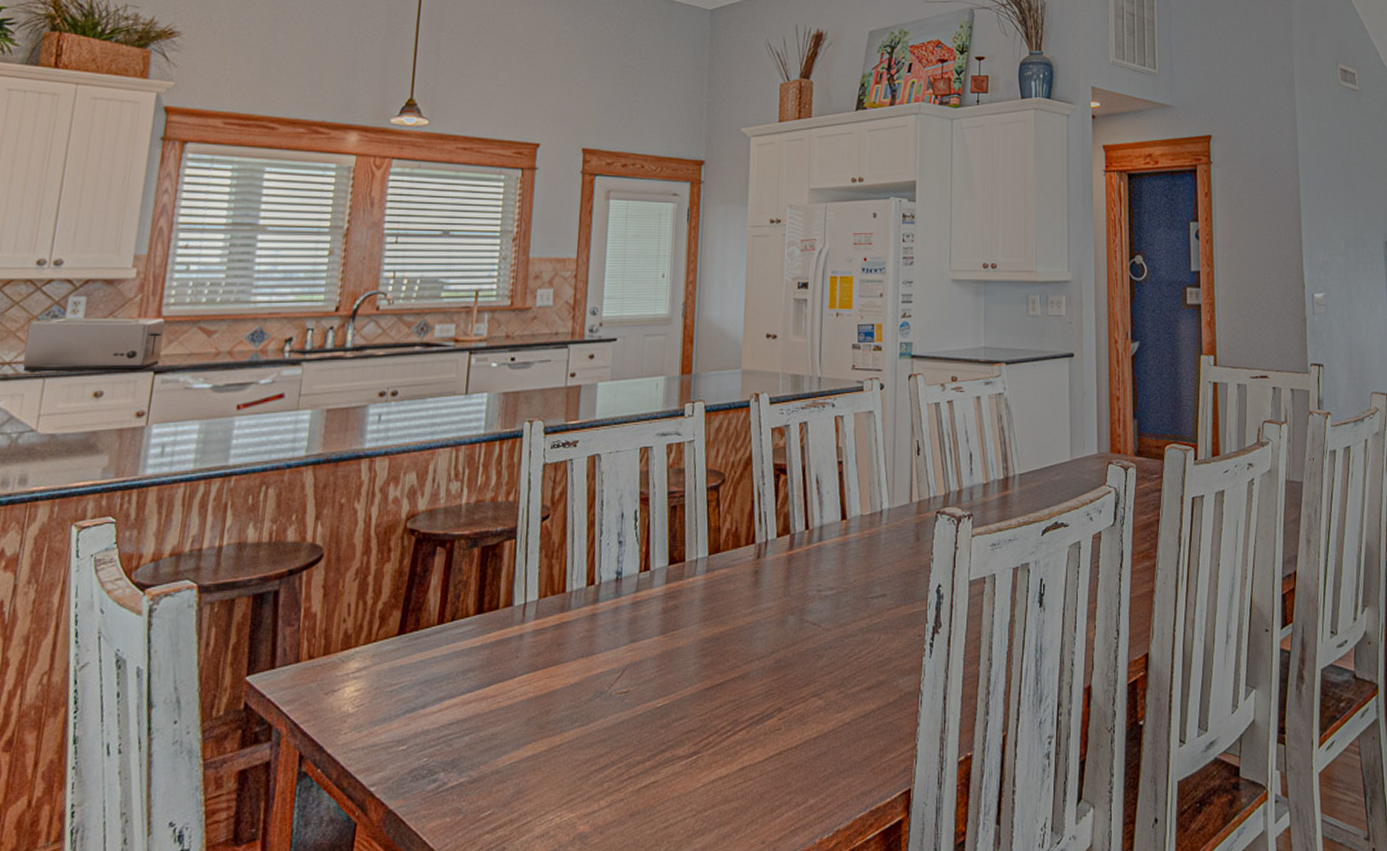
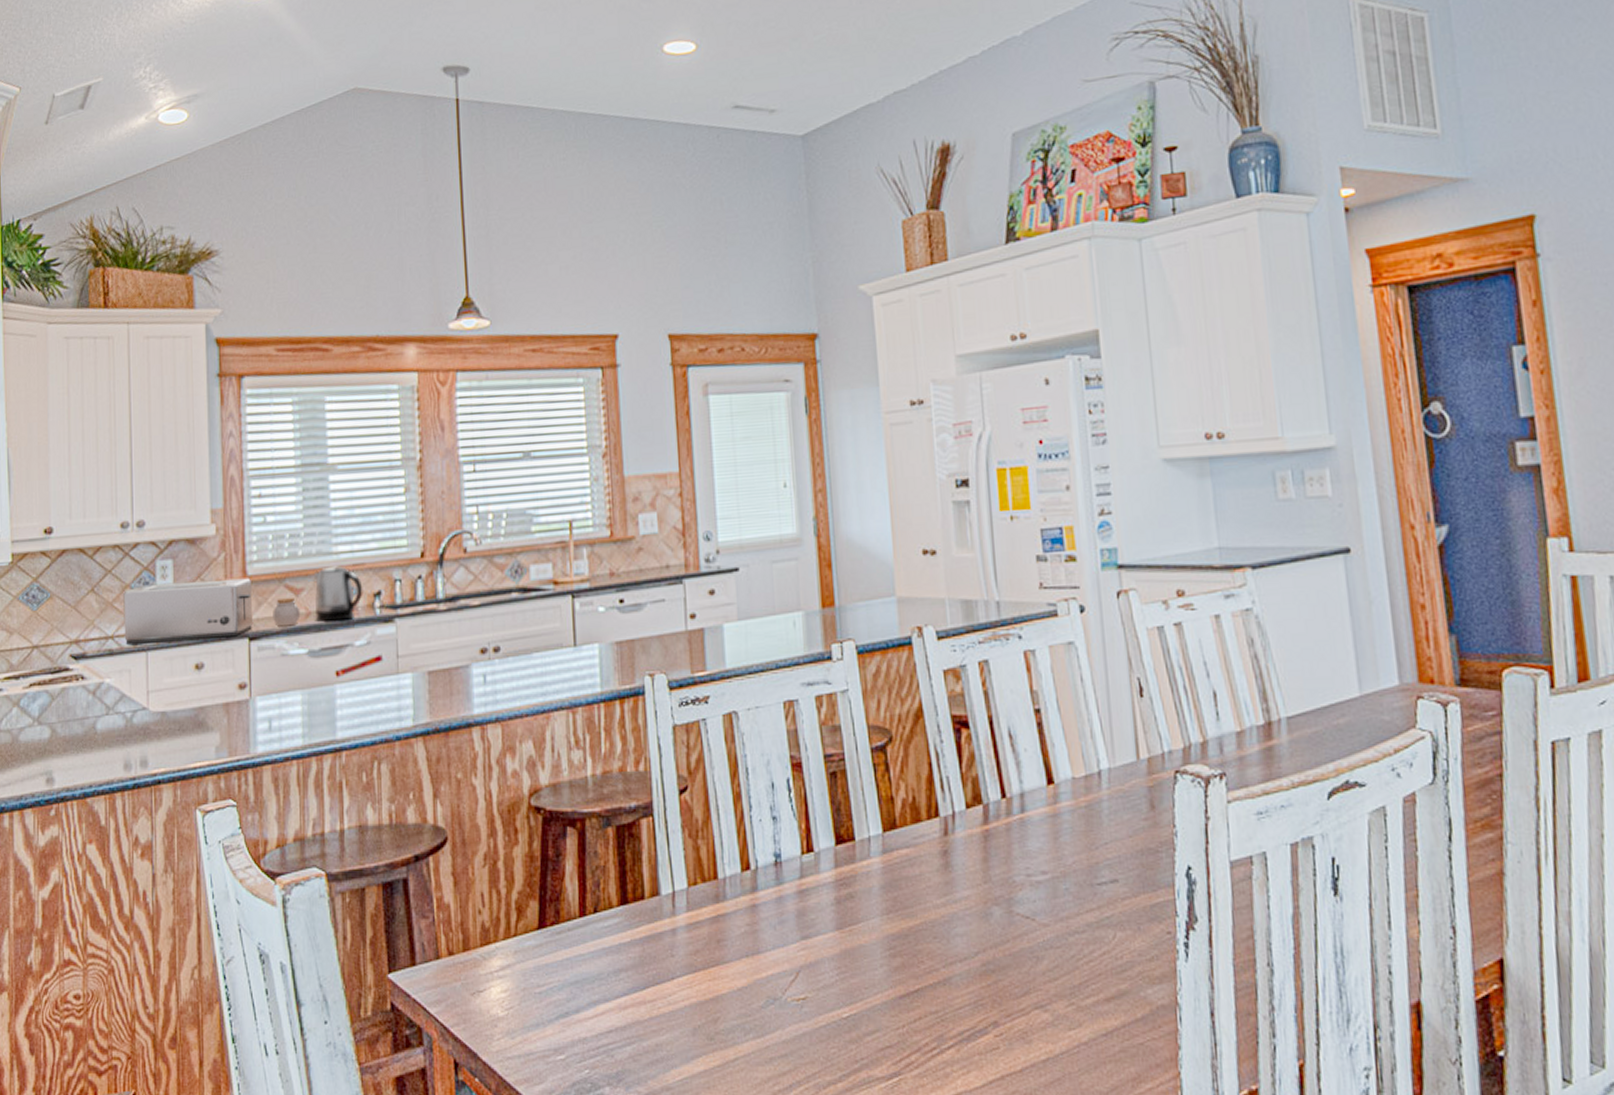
jar: none [181,337,211,364] -> present [273,597,301,628]
kettle: none [223,313,276,362] -> present [314,566,363,623]

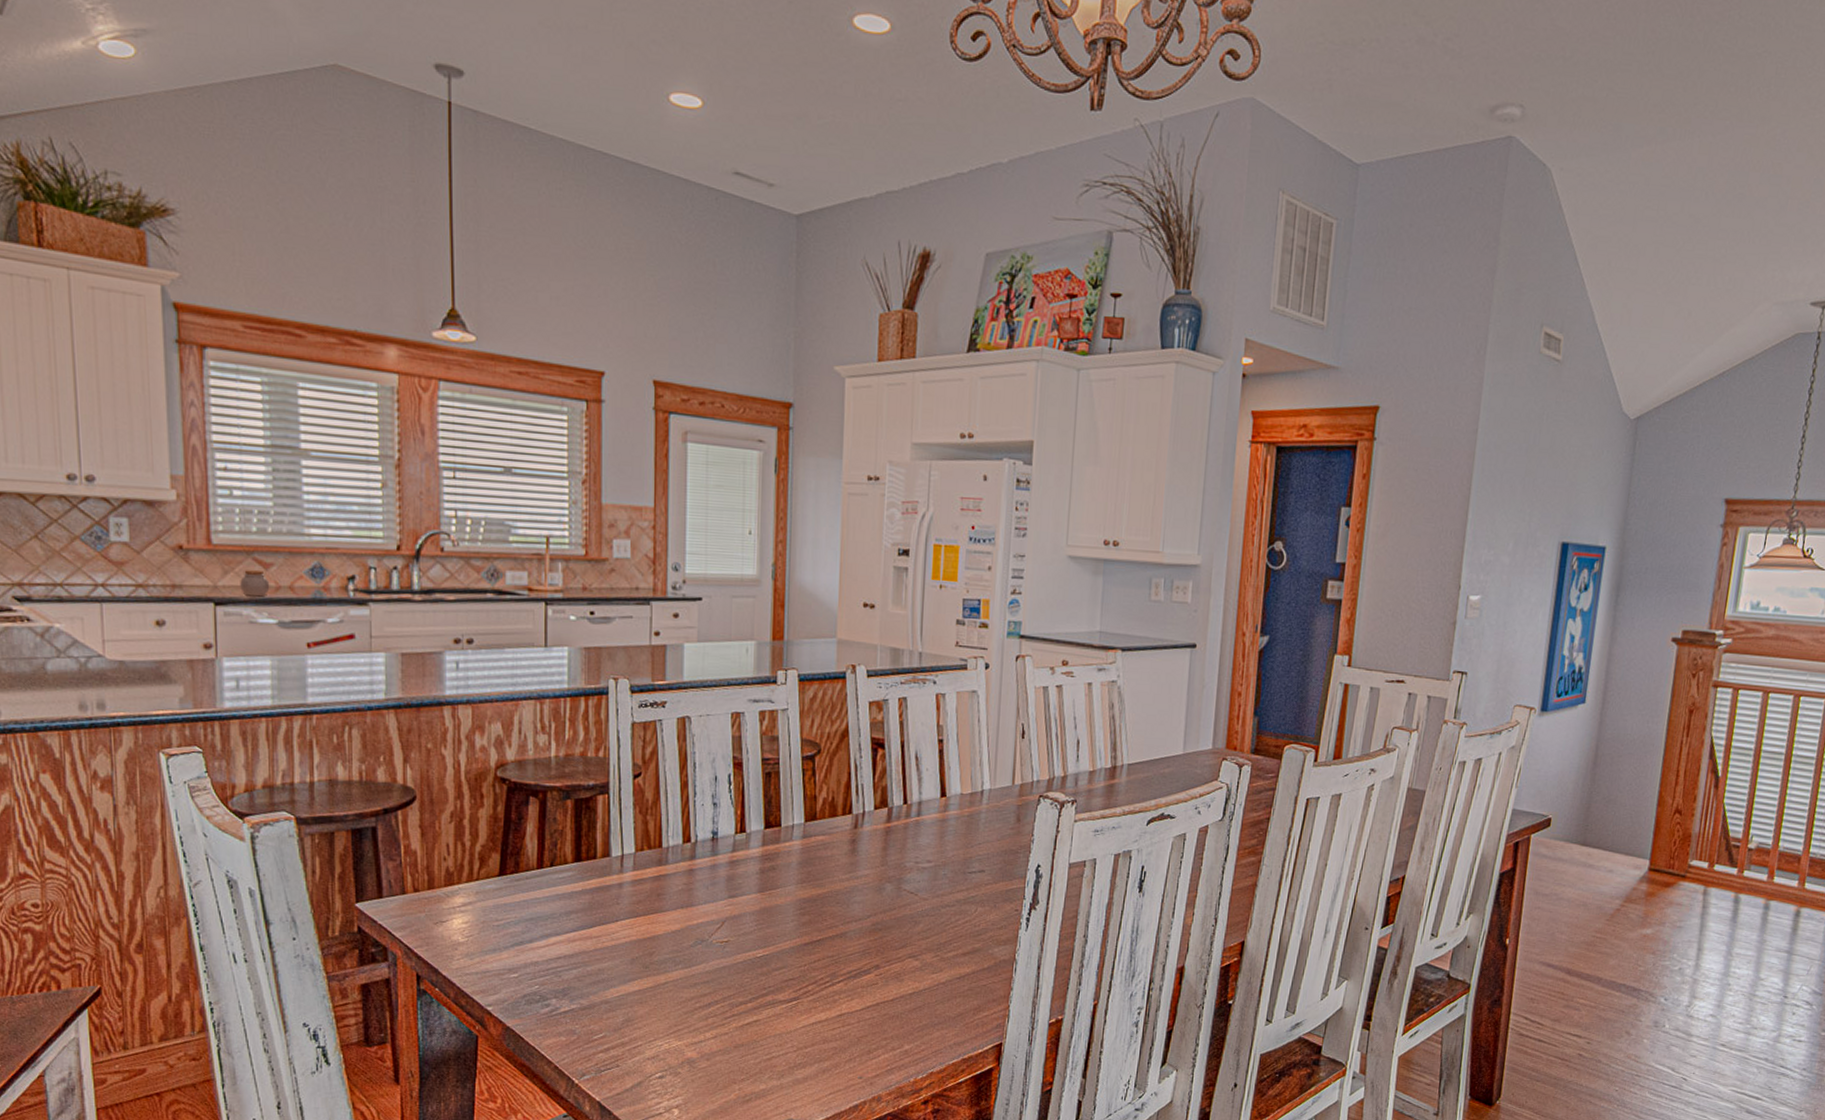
toaster: present [123,578,252,646] -> none [72,538,218,601]
kettle: present [314,566,363,623] -> none [284,546,336,599]

